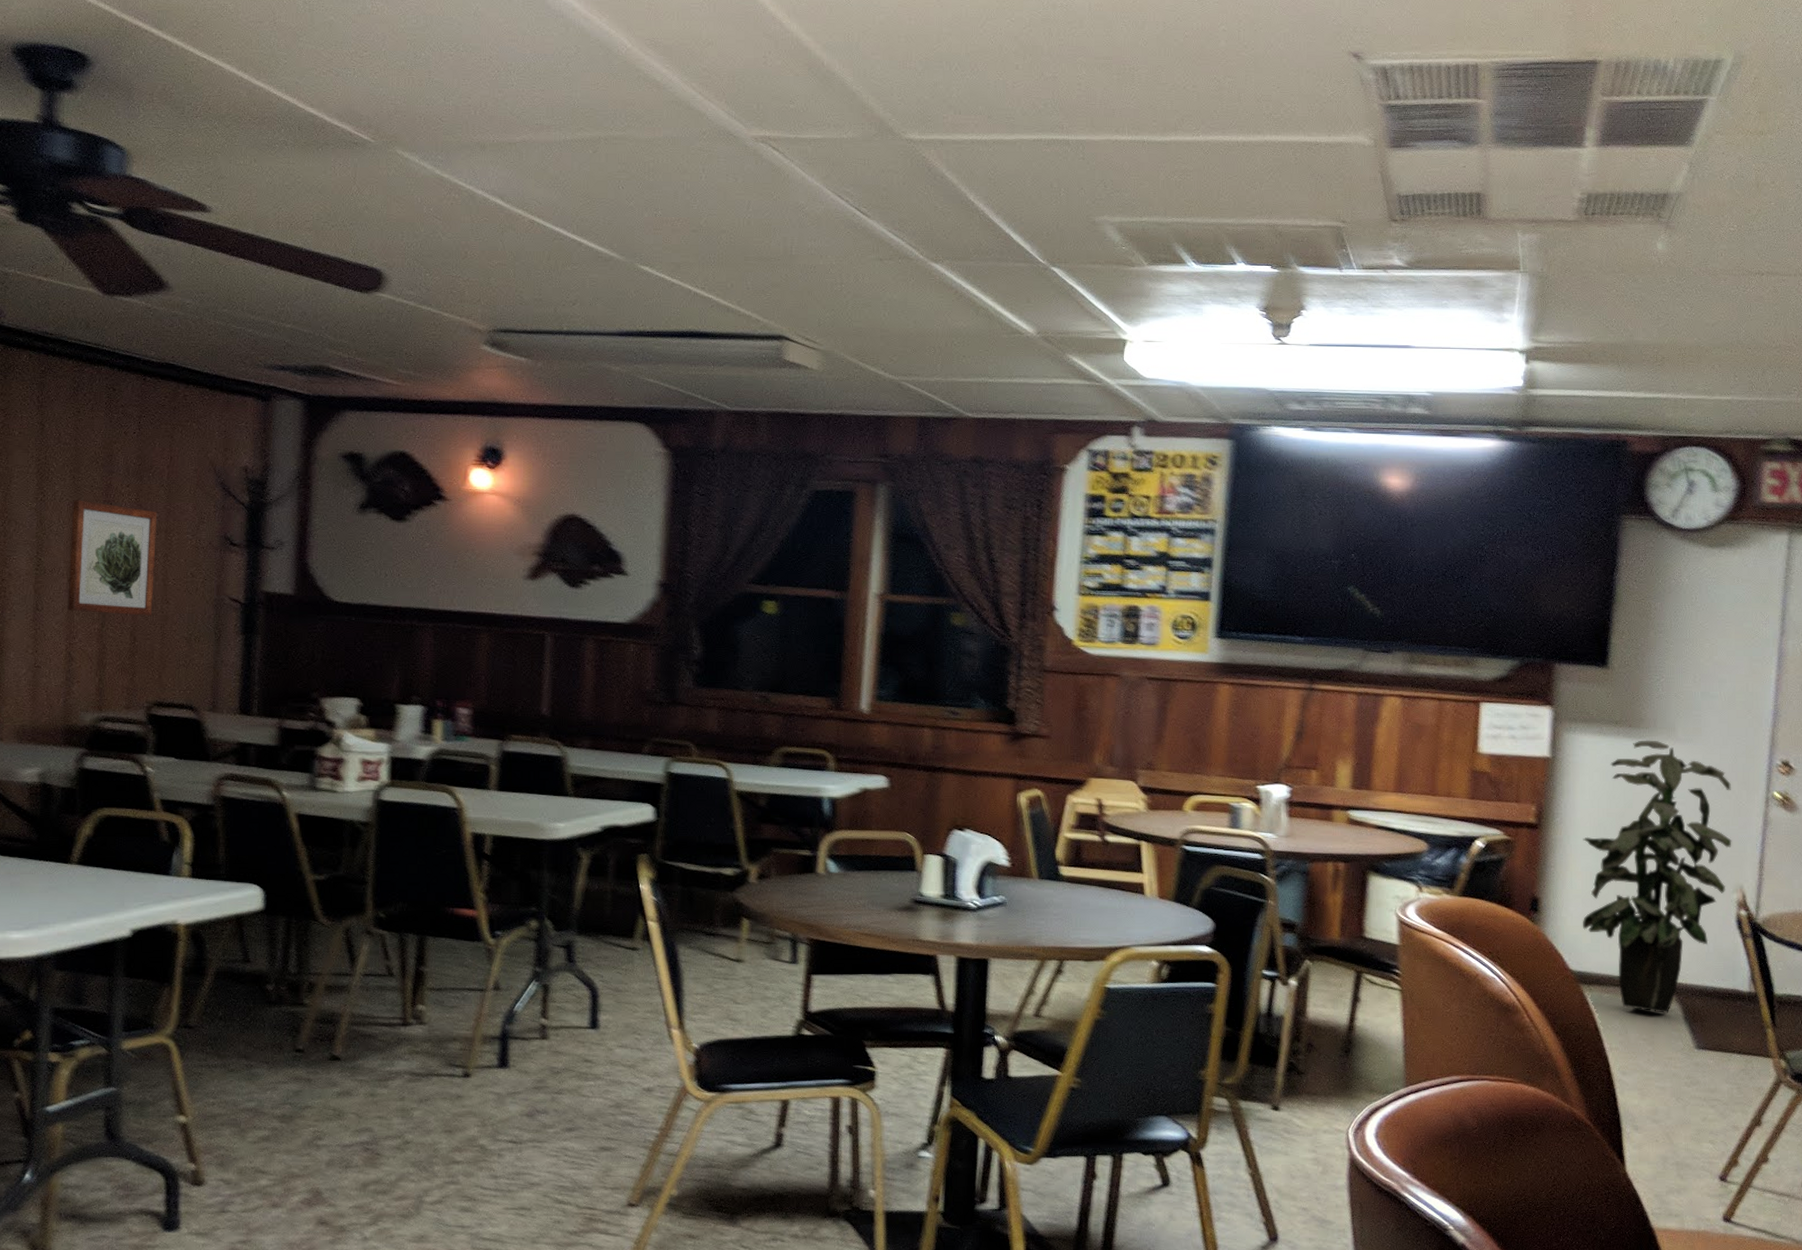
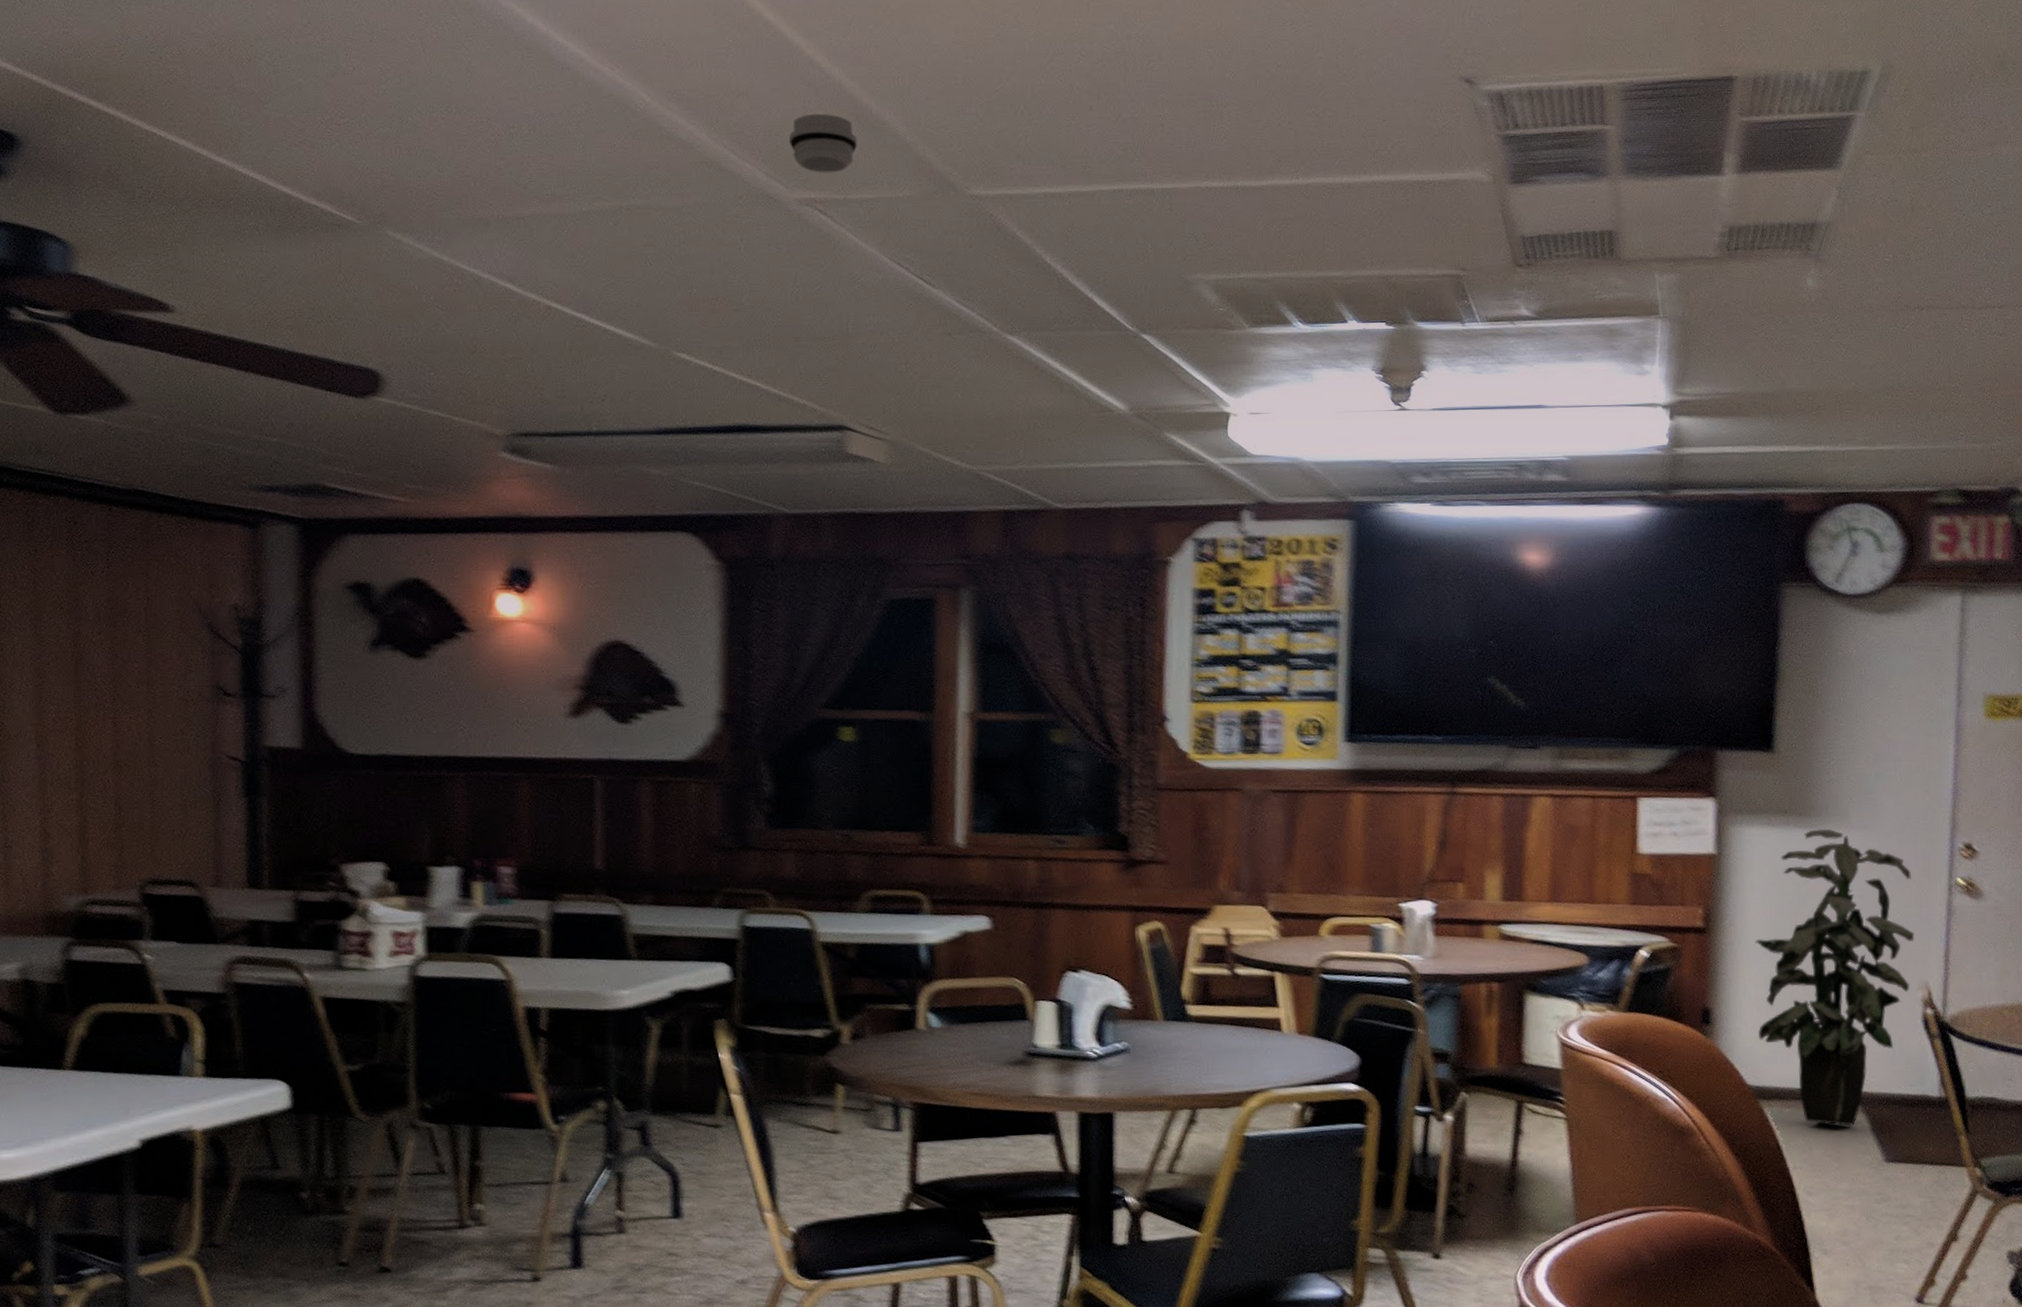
wall art: present [67,500,158,616] -> none [36,652,139,782]
smoke detector: none [750,62,810,115] -> present [789,113,858,173]

